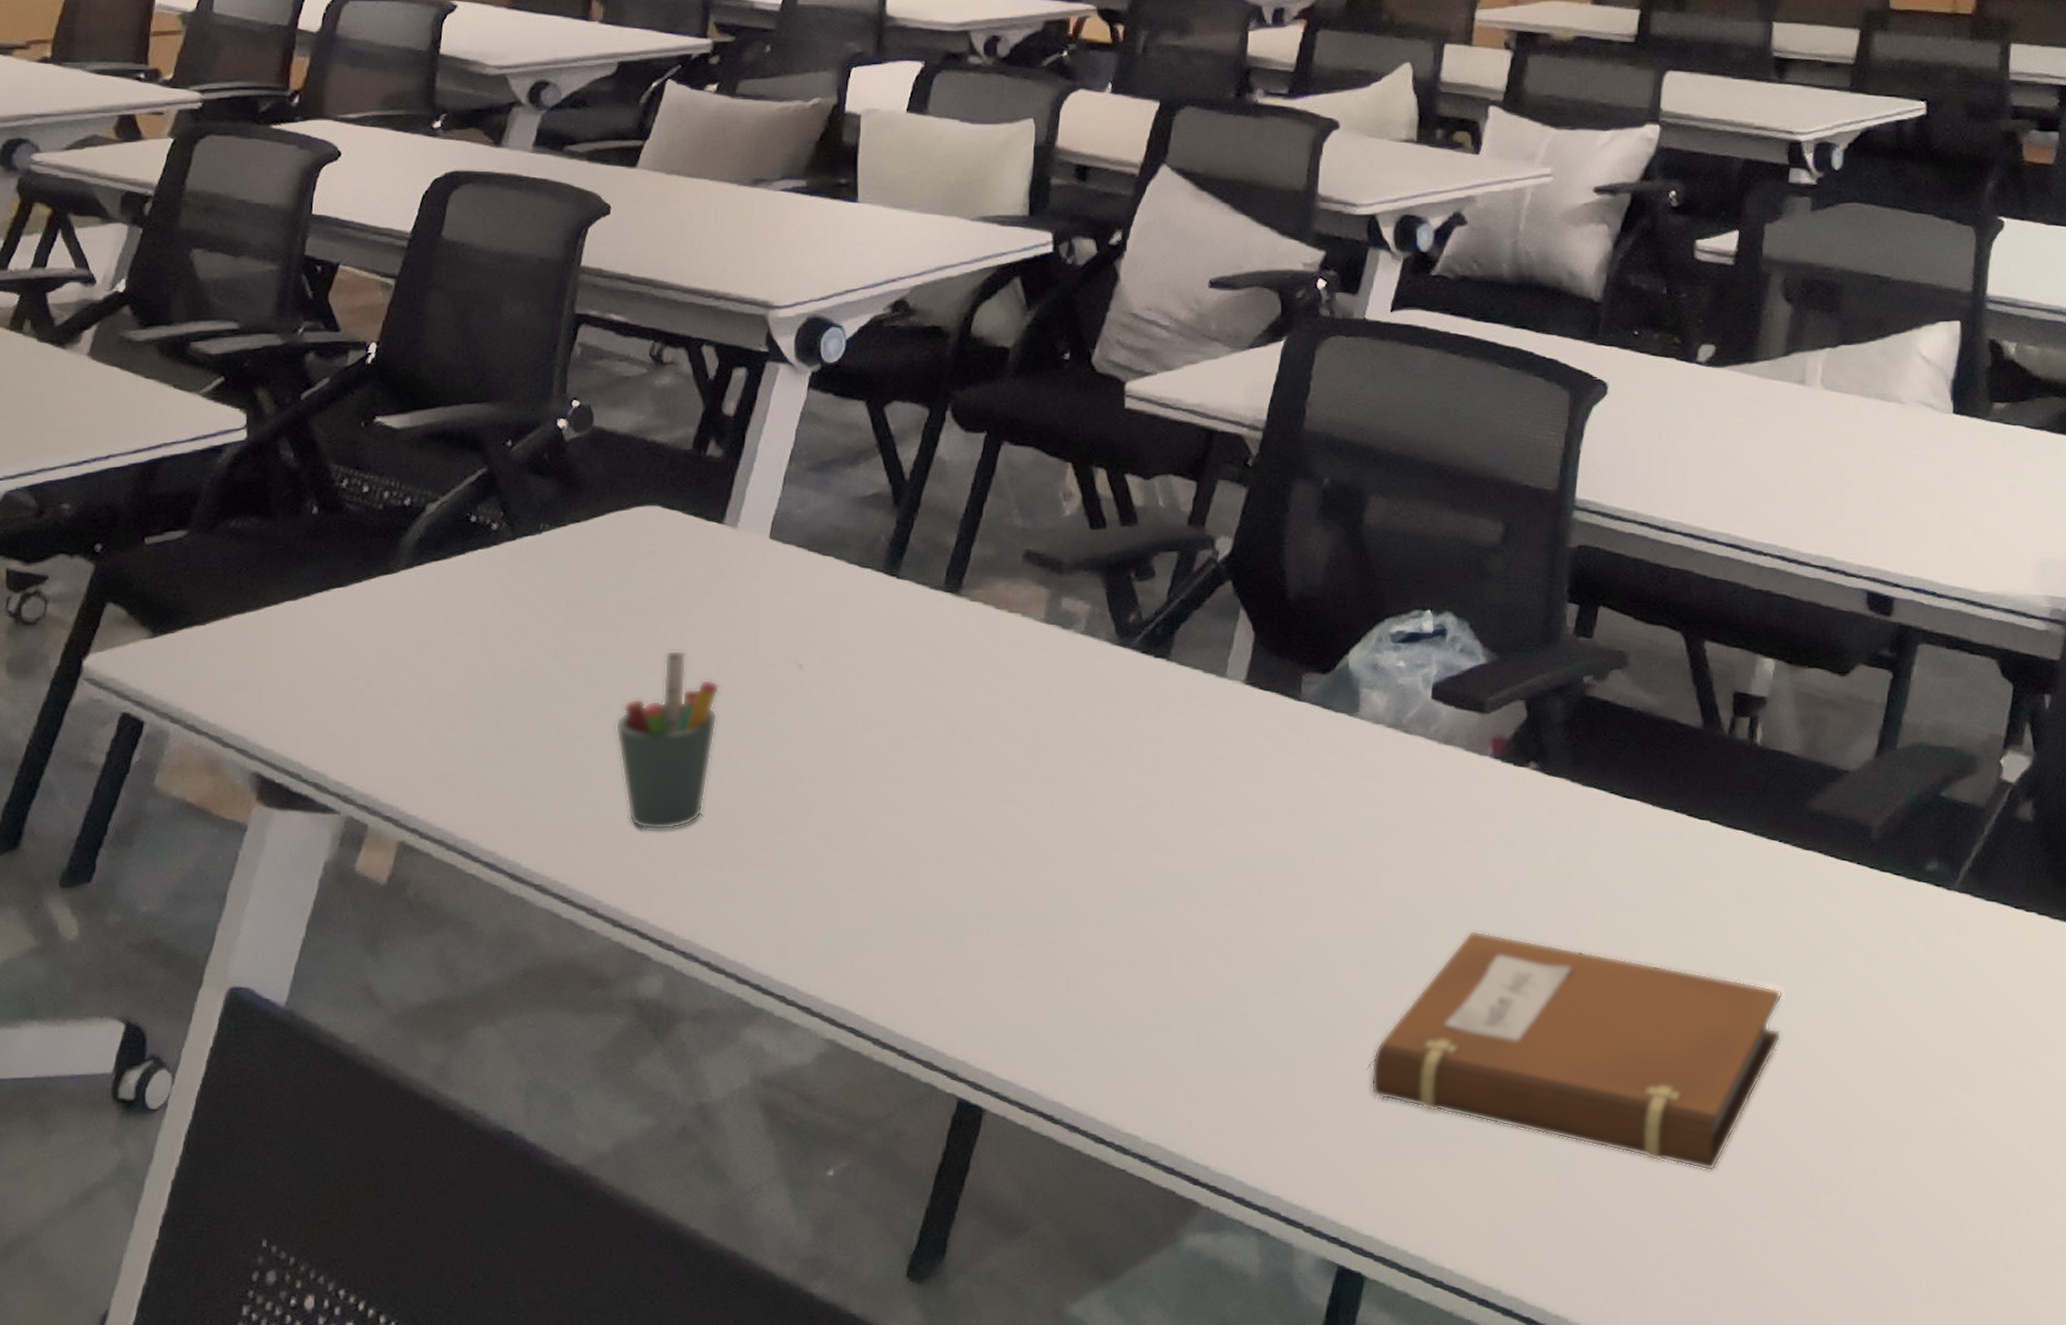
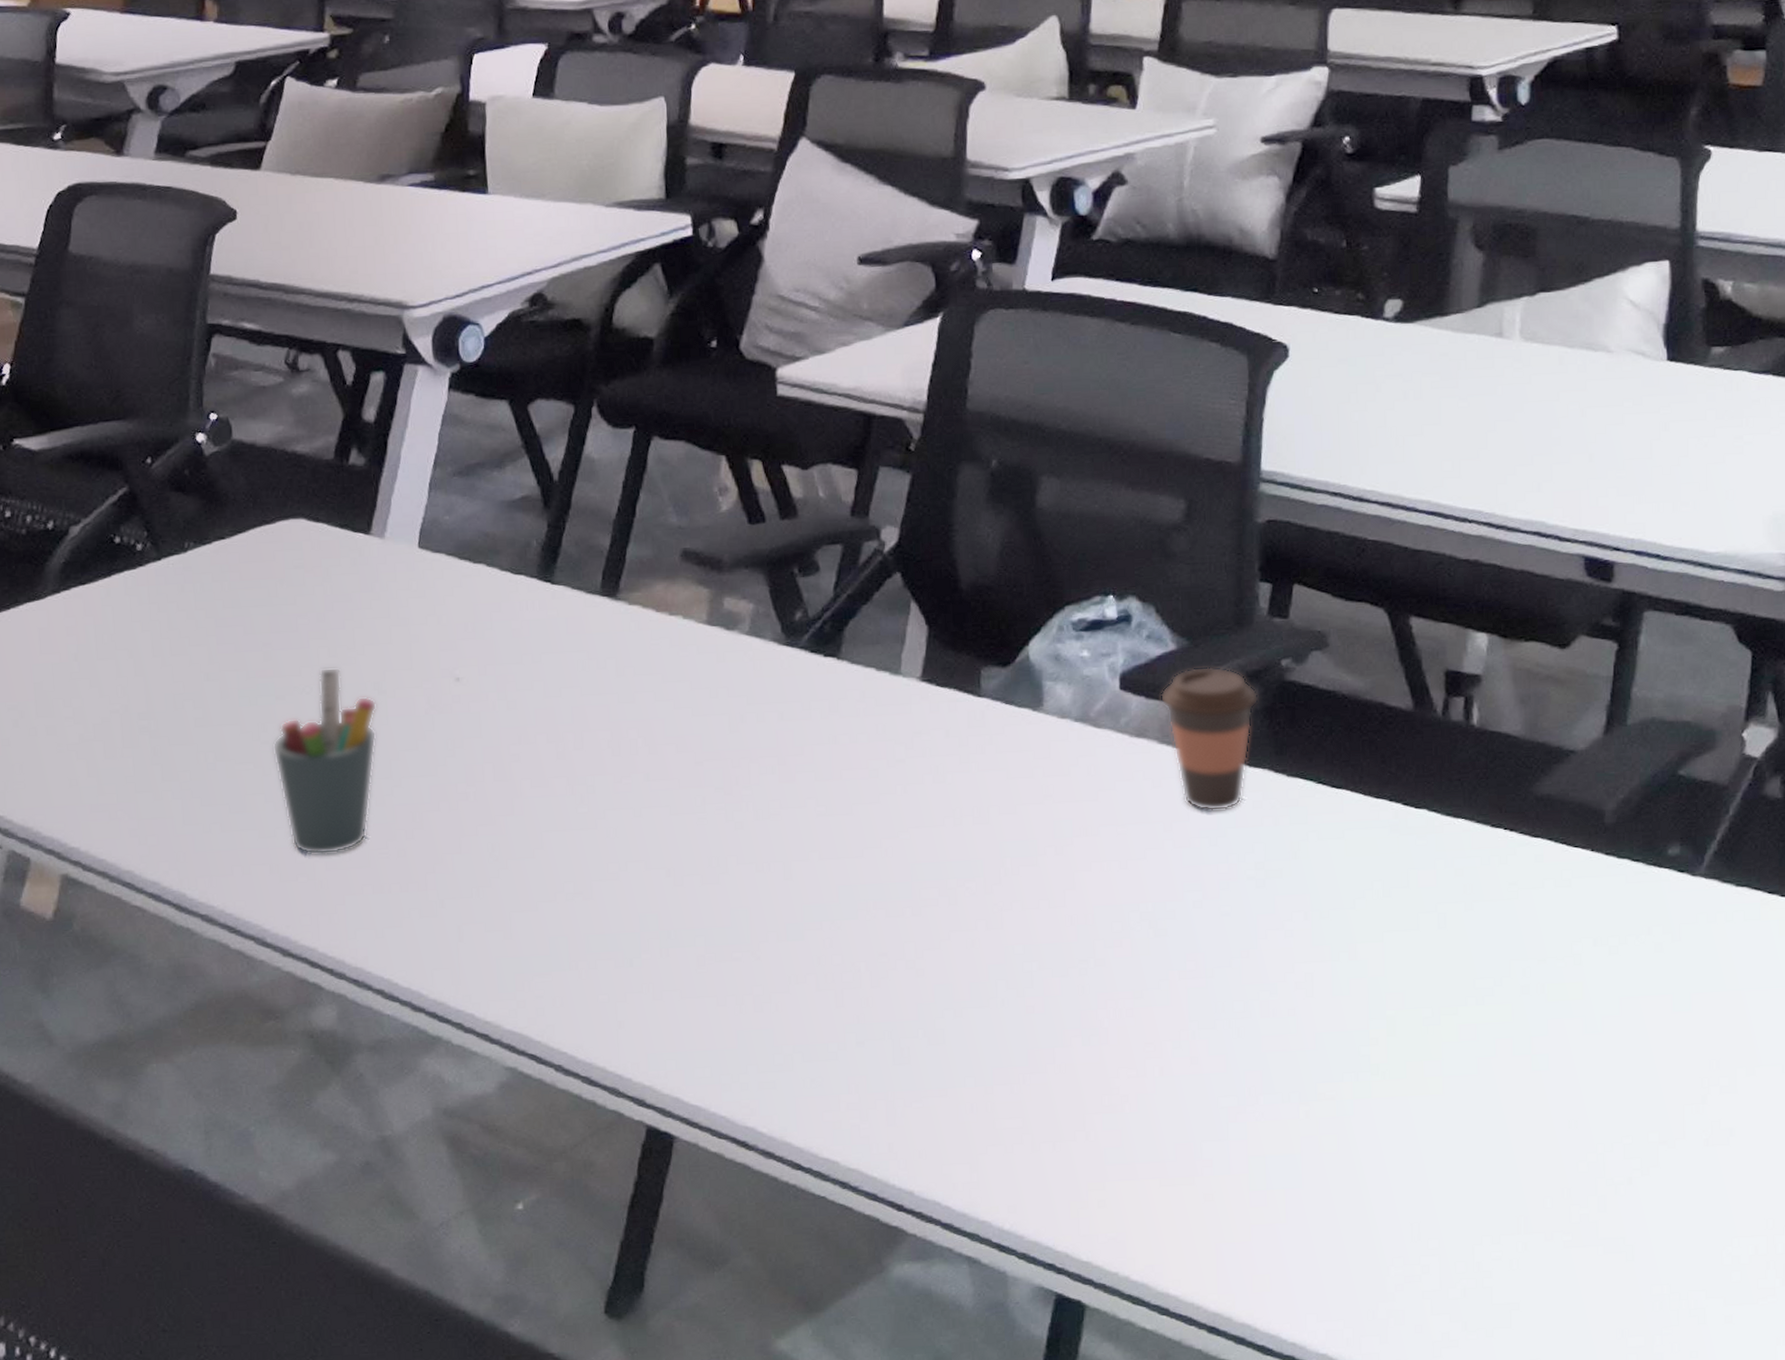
notebook: present [1366,931,1782,1171] -> none [1074,934,1520,1185]
coffee cup: none [1468,680,1561,816] -> present [1160,666,1259,812]

